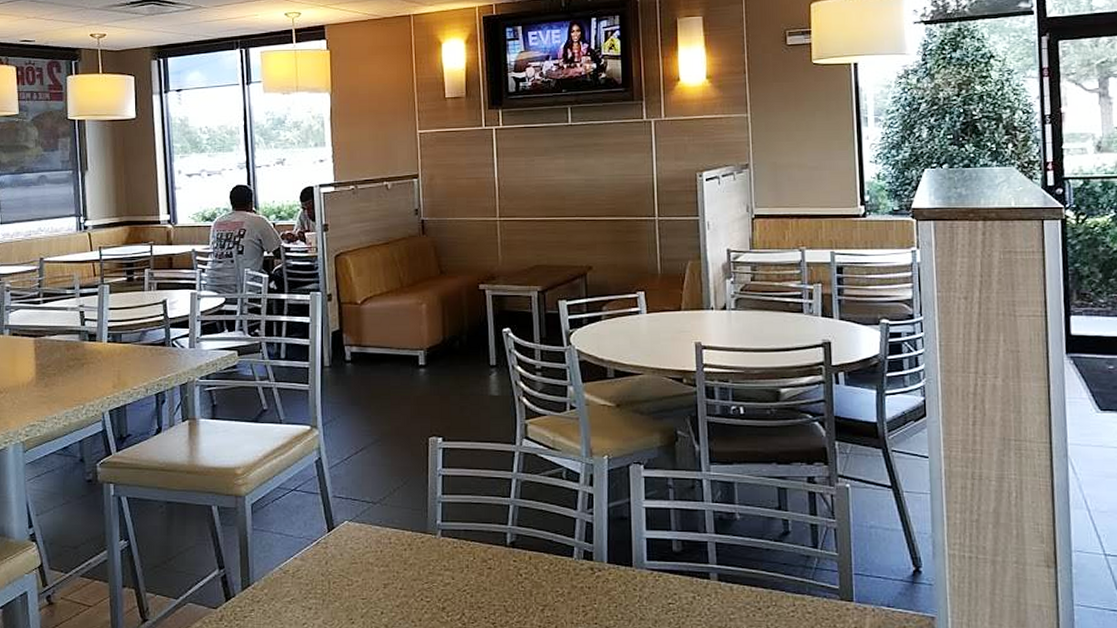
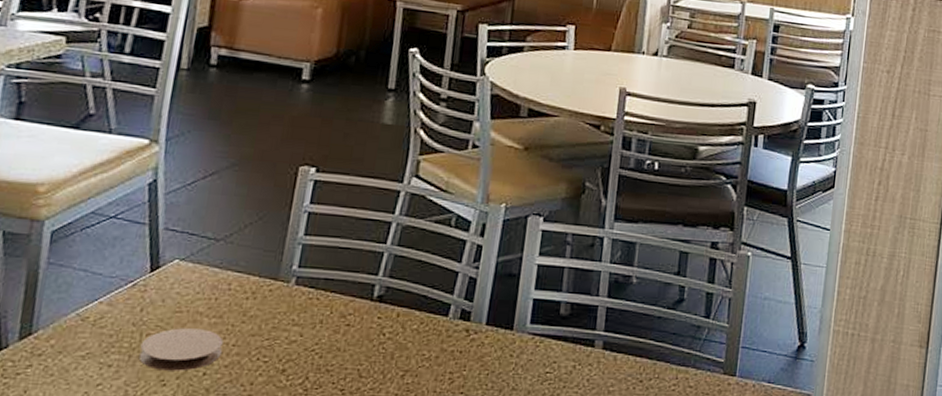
coaster: none [330,576,392,611] -> present [139,328,223,371]

